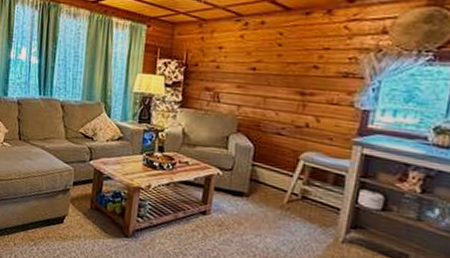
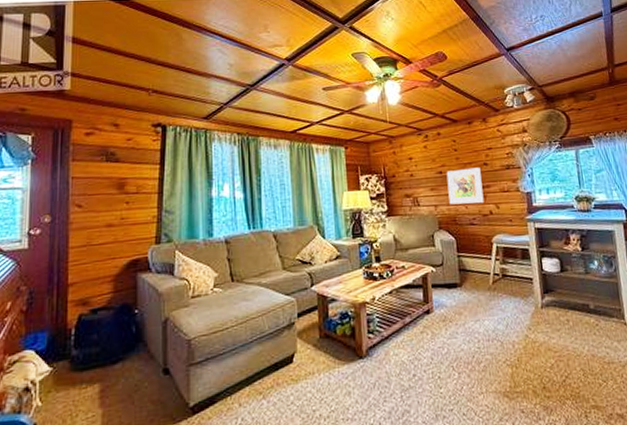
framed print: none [256,68,307,112] -> present [446,167,484,205]

